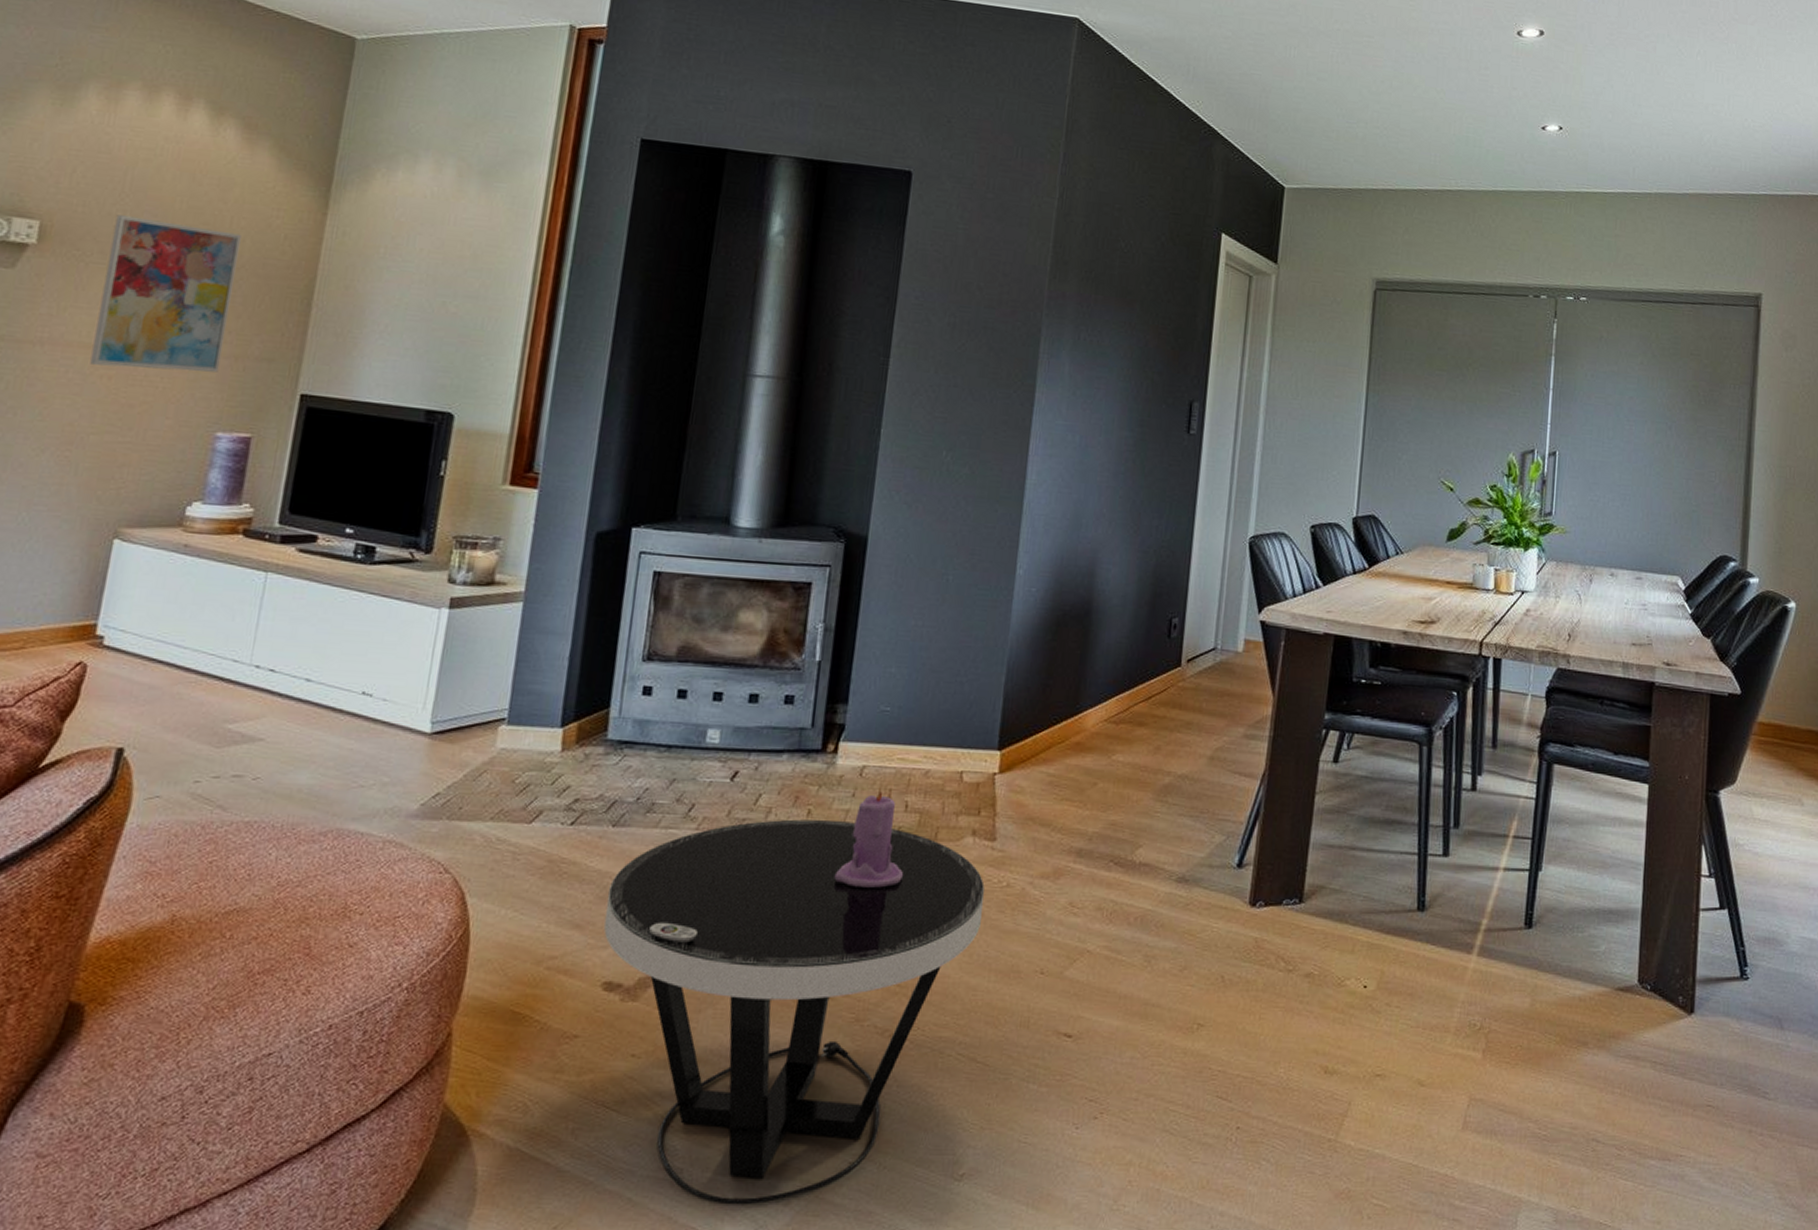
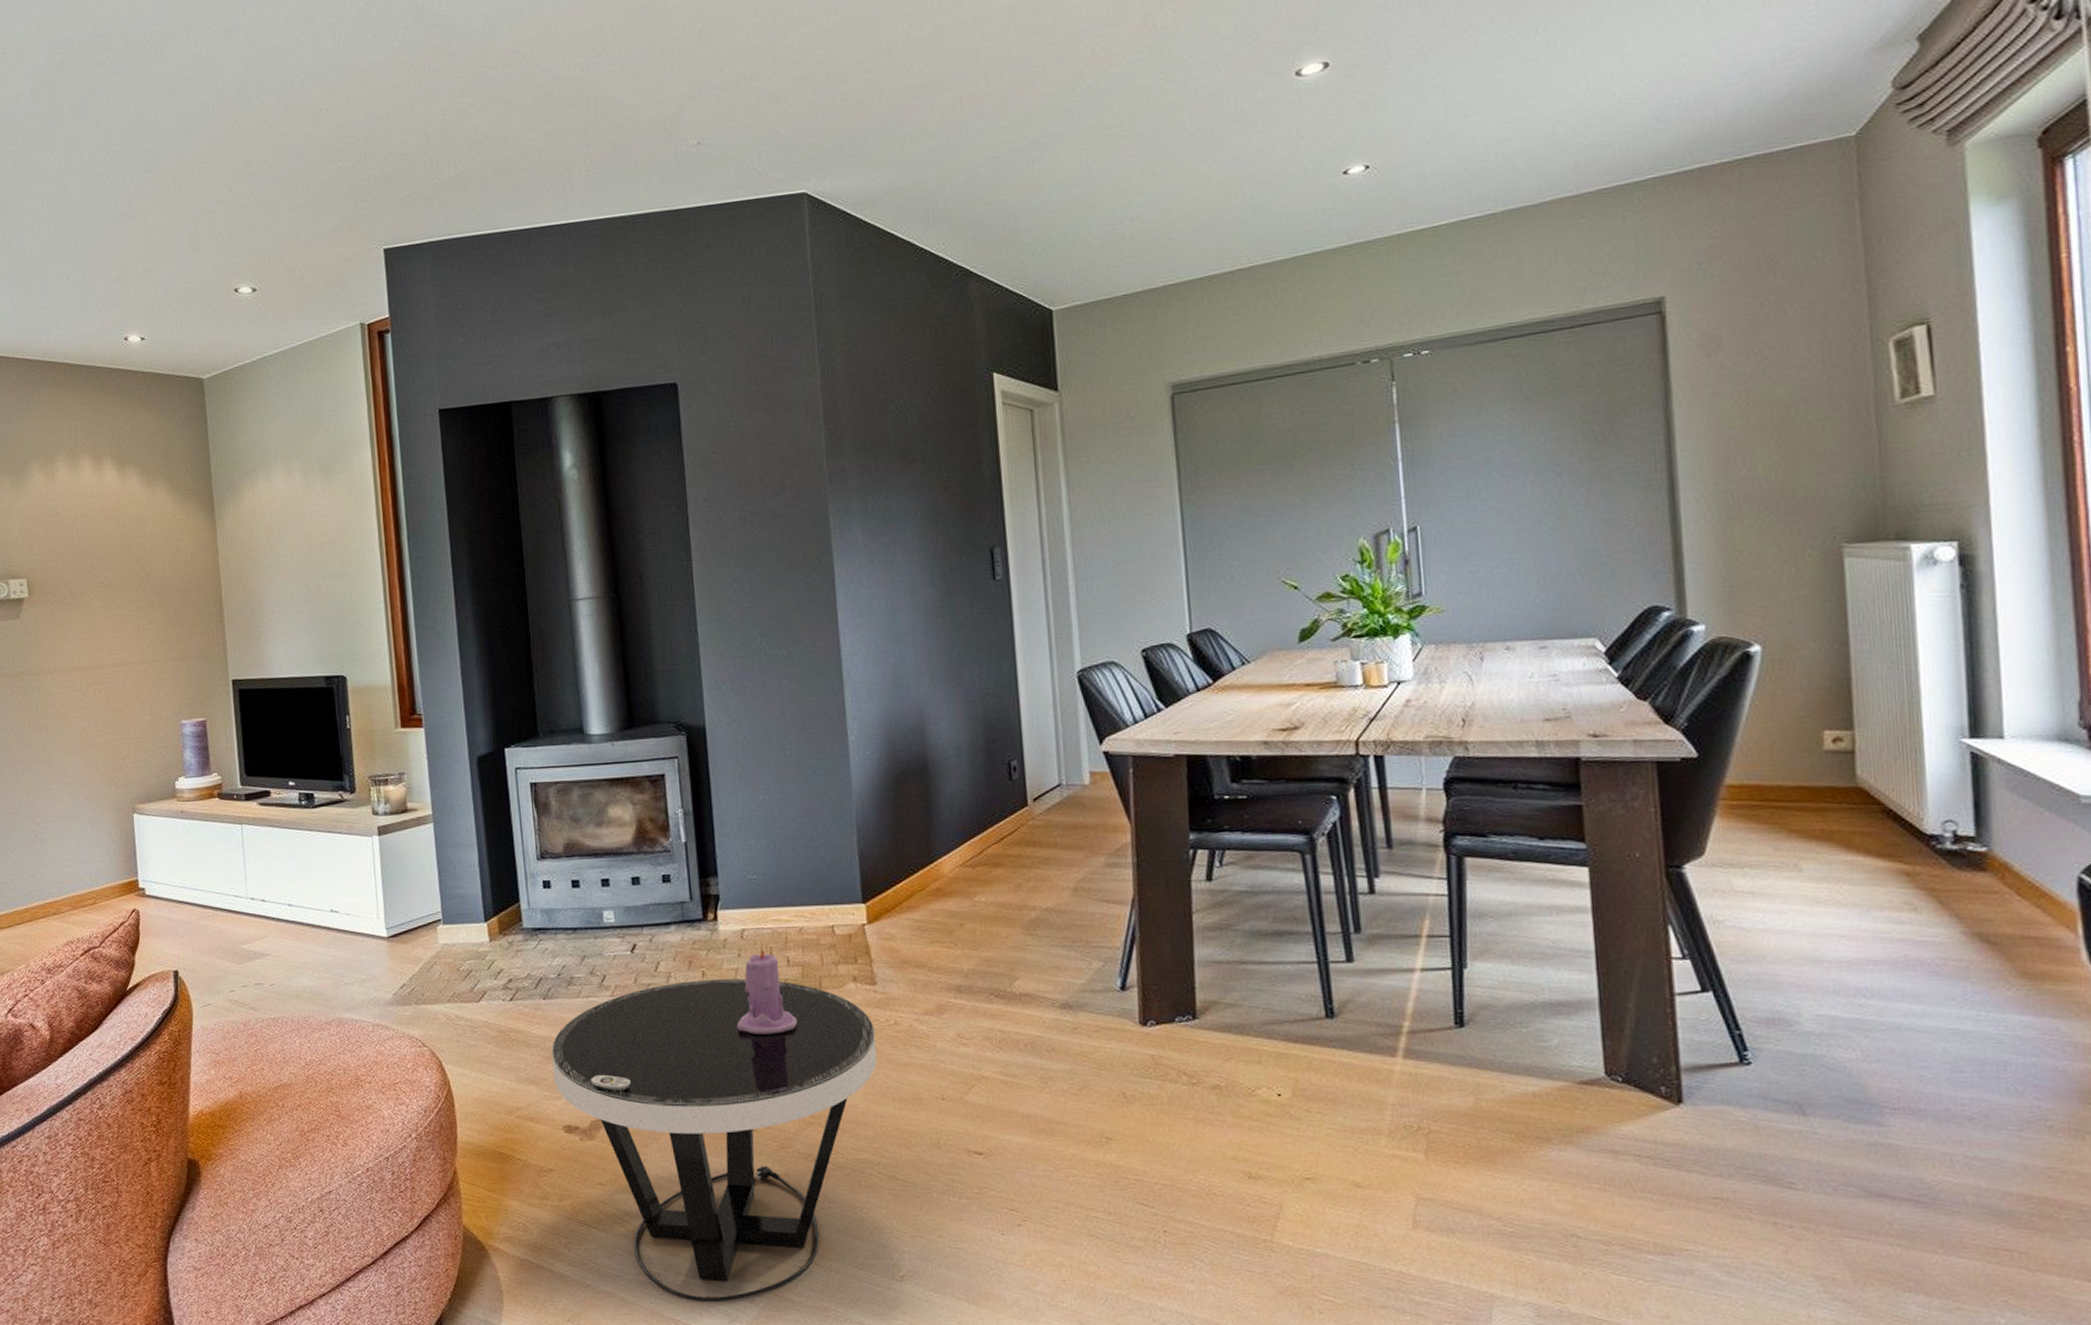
wall art: present [90,215,241,372] -> none [74,560,171,683]

